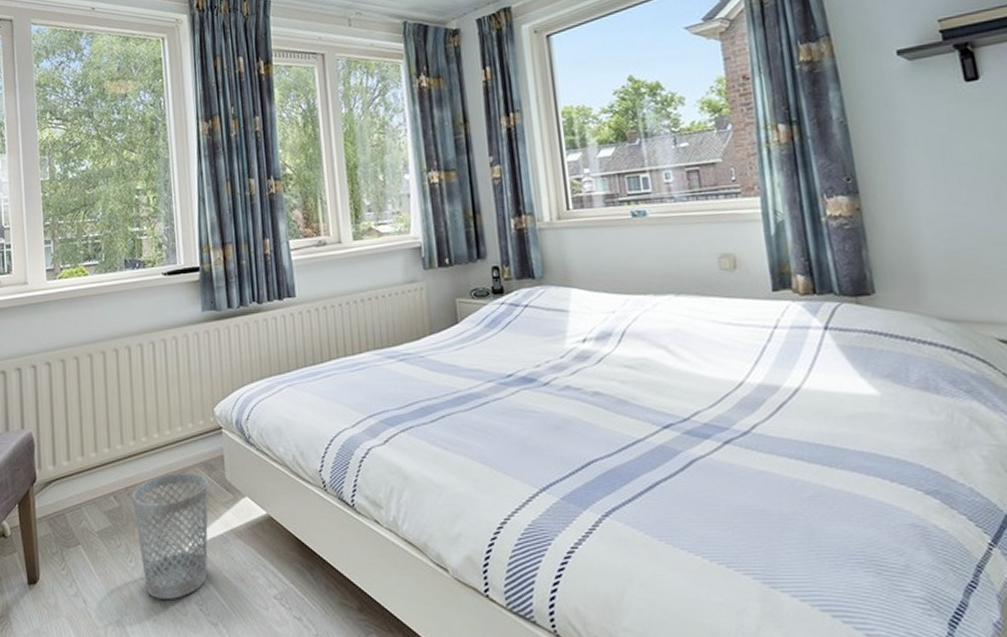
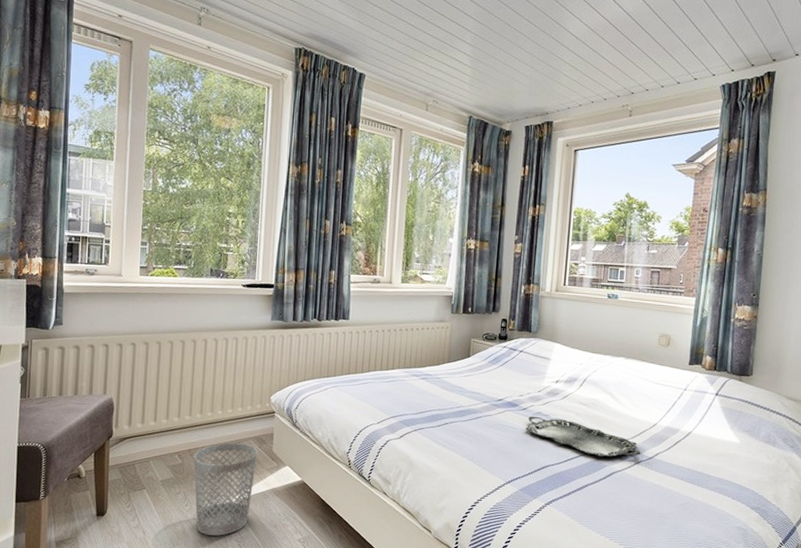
serving tray: none [552,391,730,440] -> present [525,416,641,457]

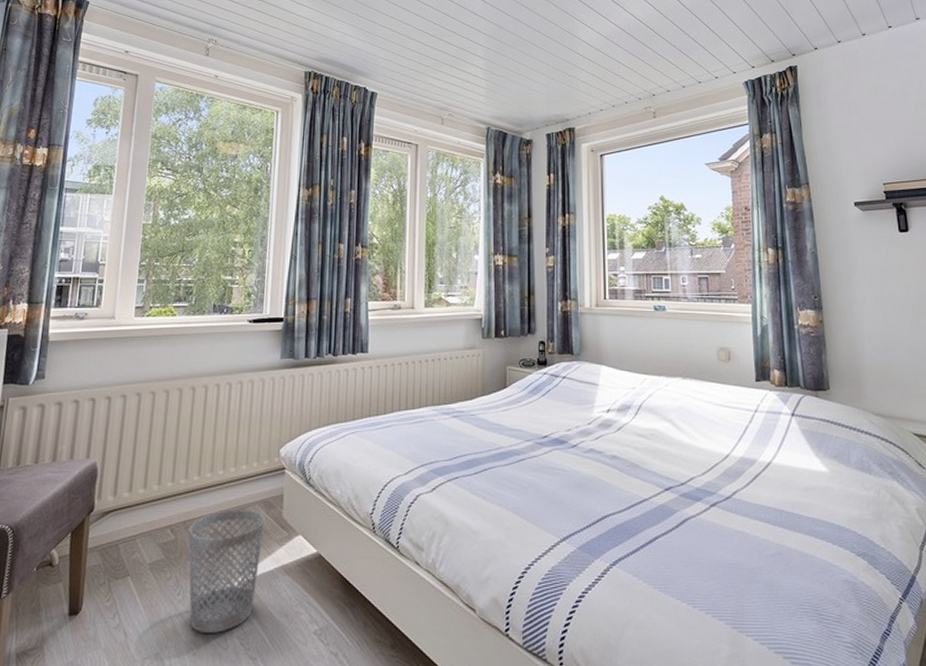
serving tray: present [525,416,641,457] -> none [577,454,716,501]

